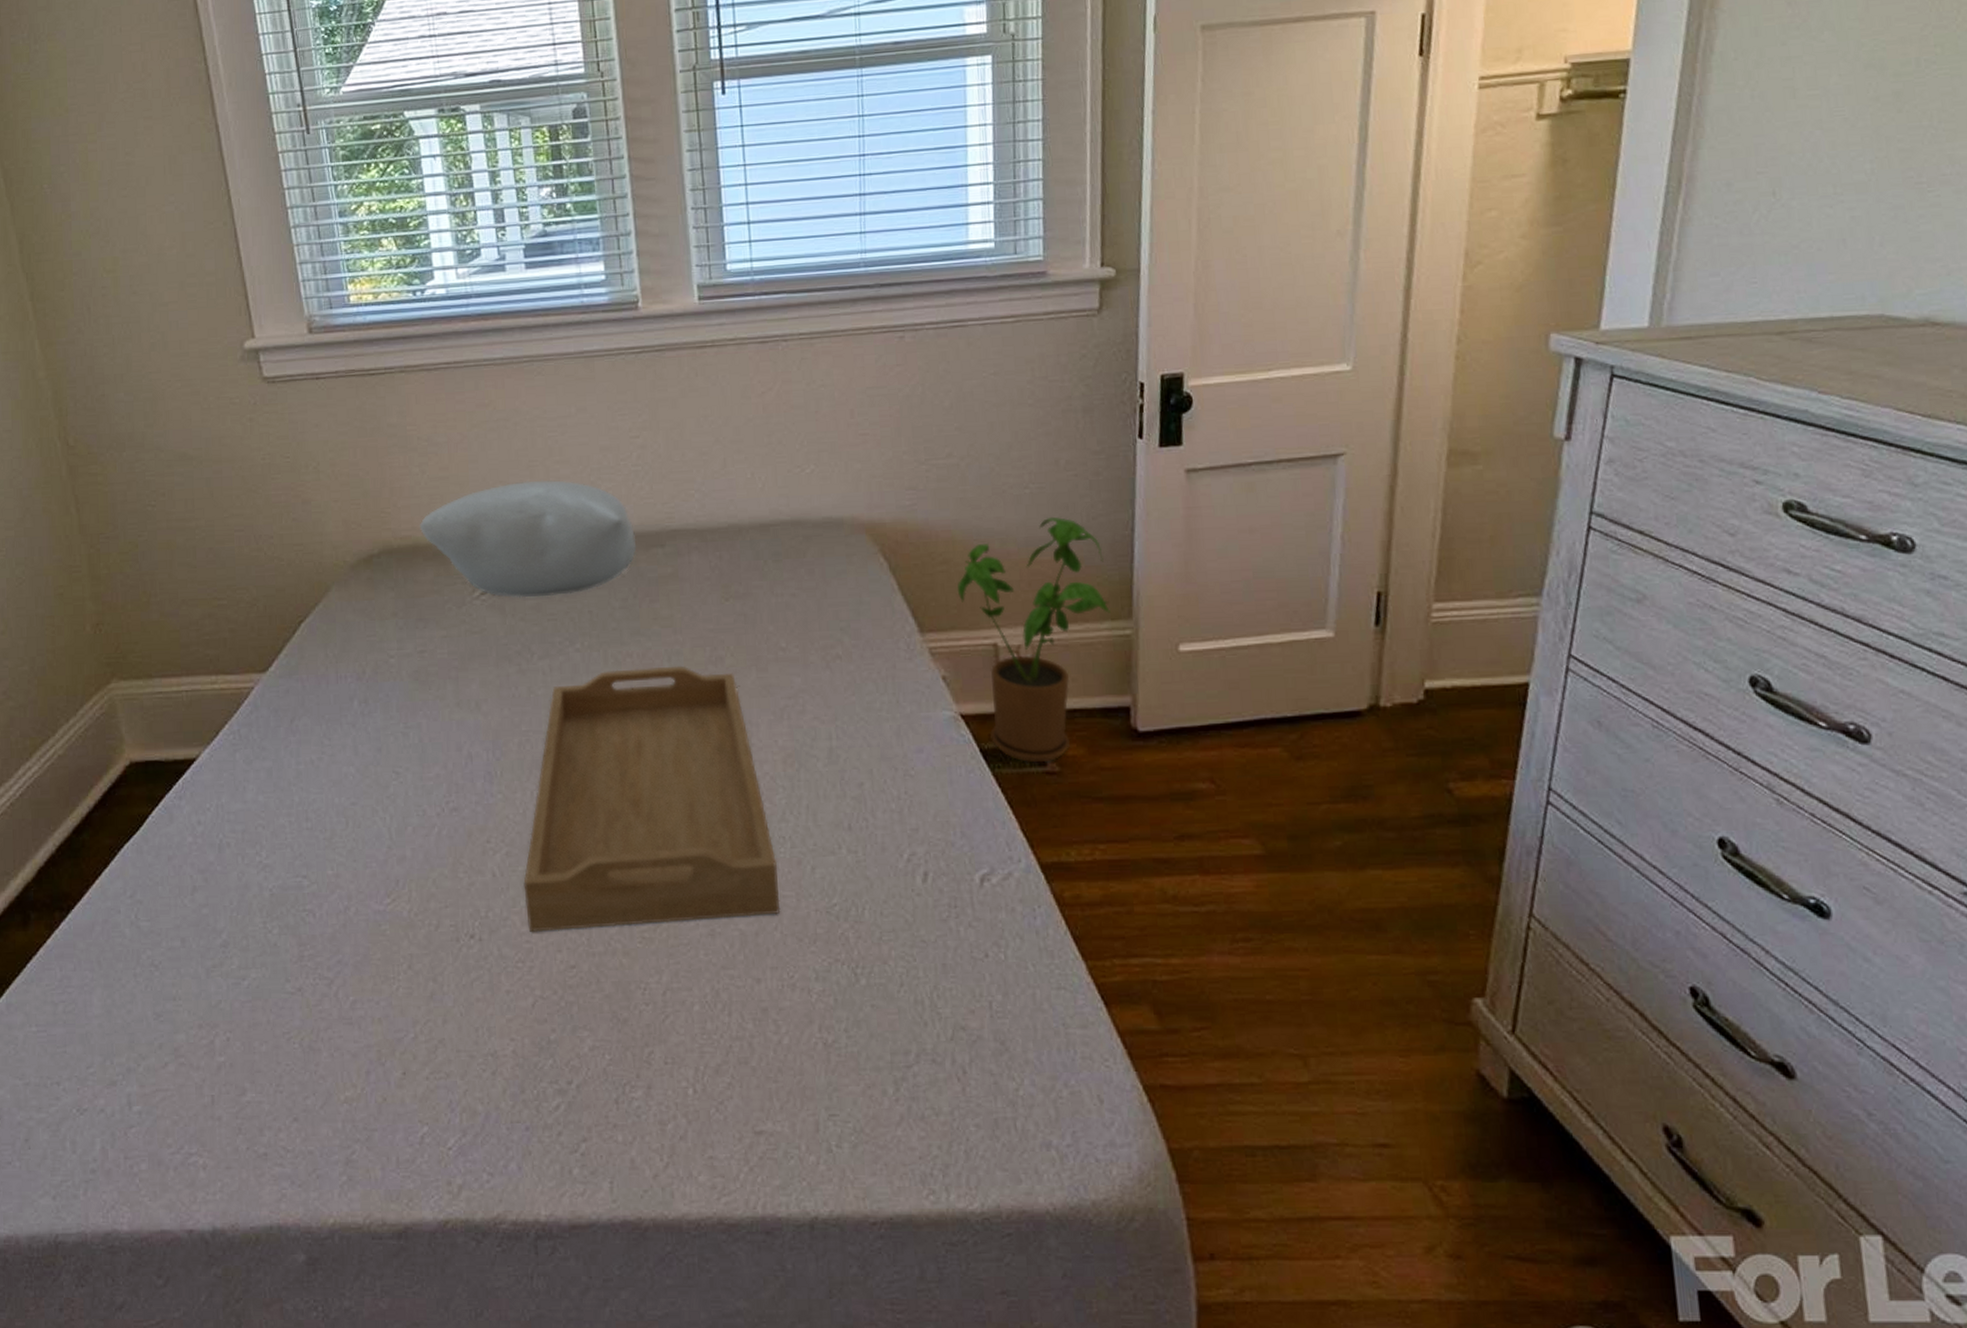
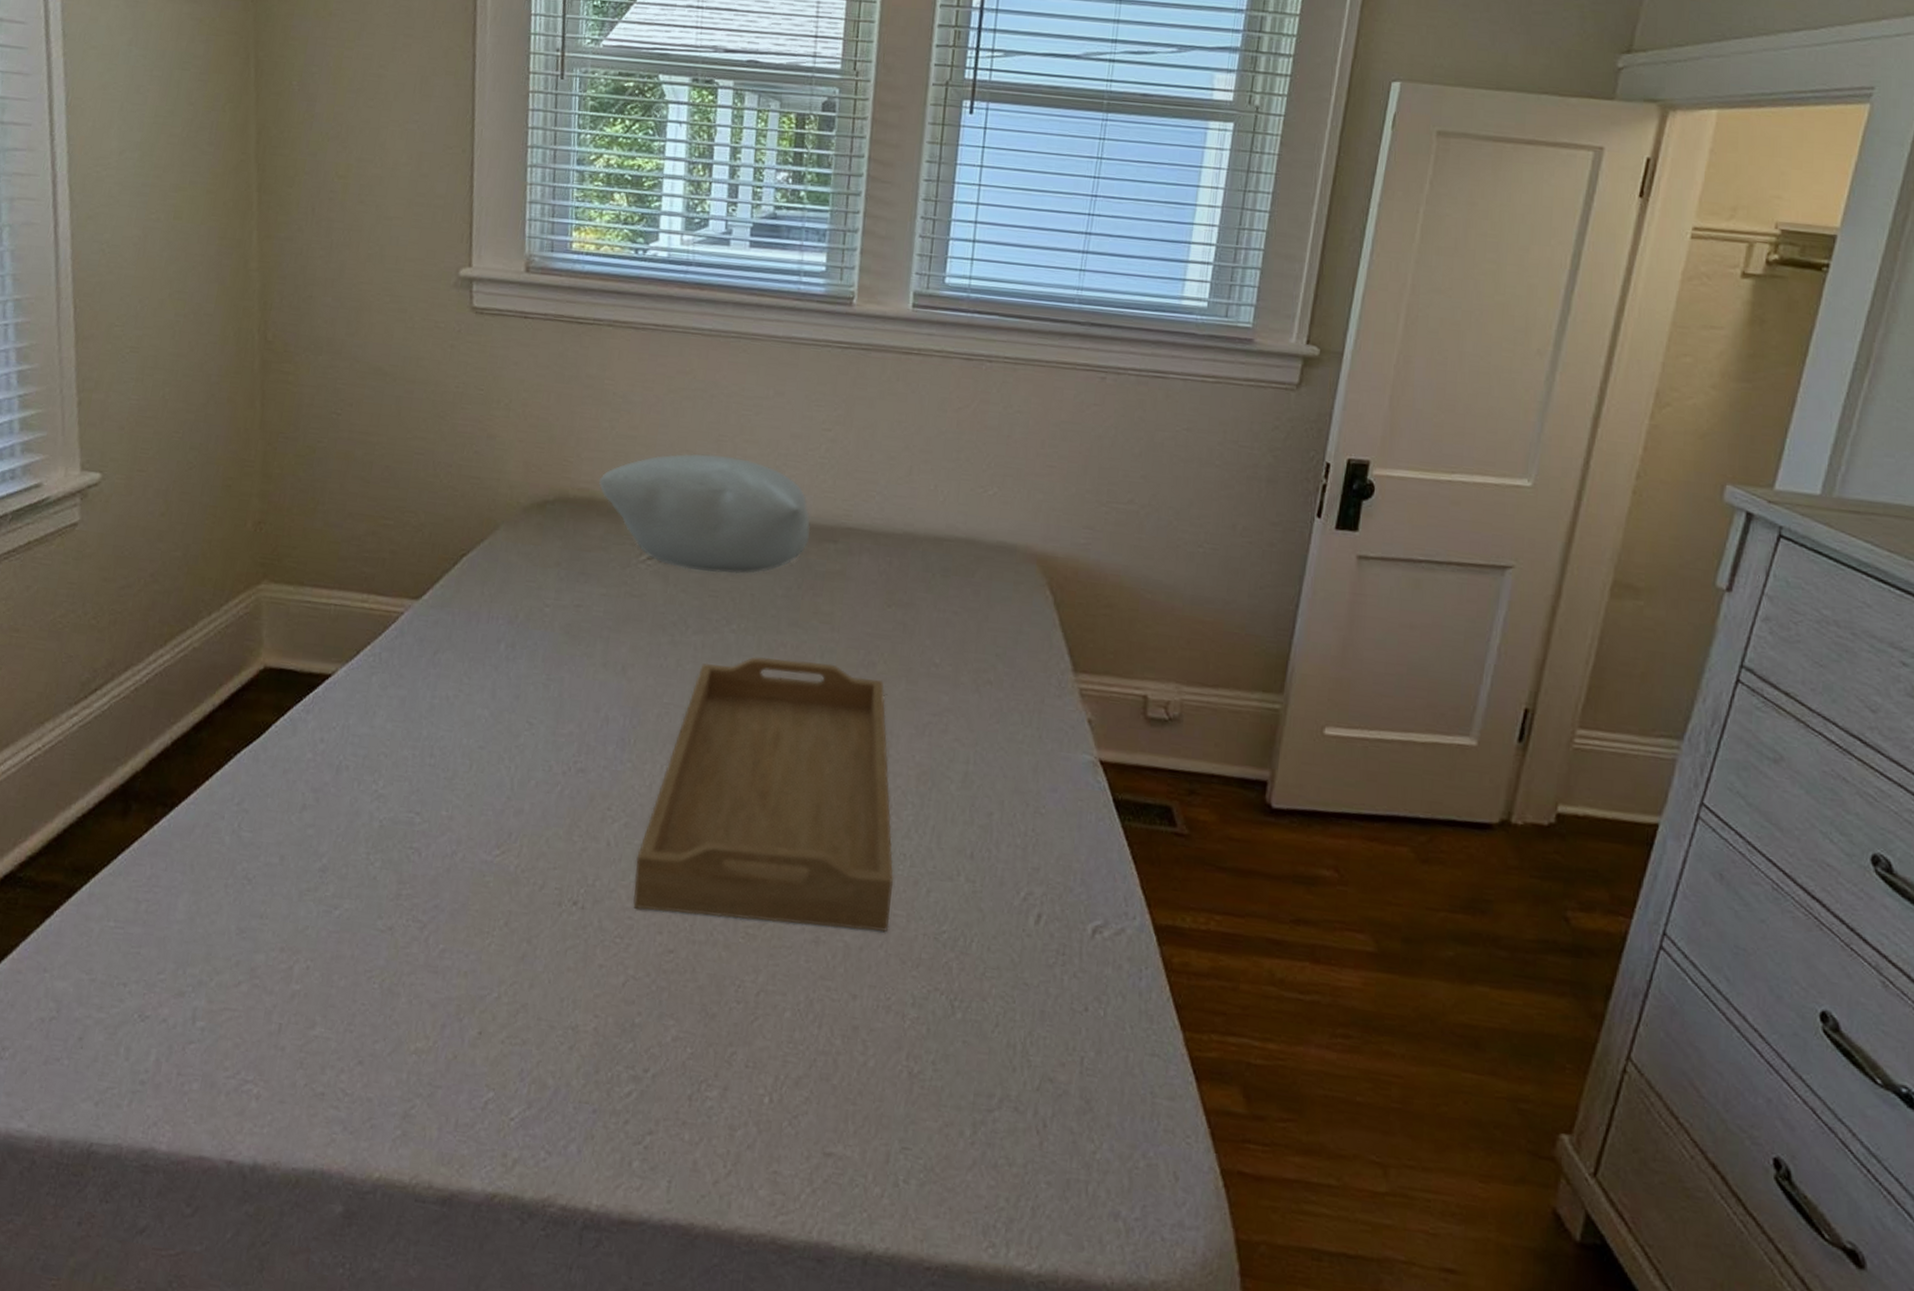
house plant: present [957,516,1110,763] -> none [1116,579,1264,823]

